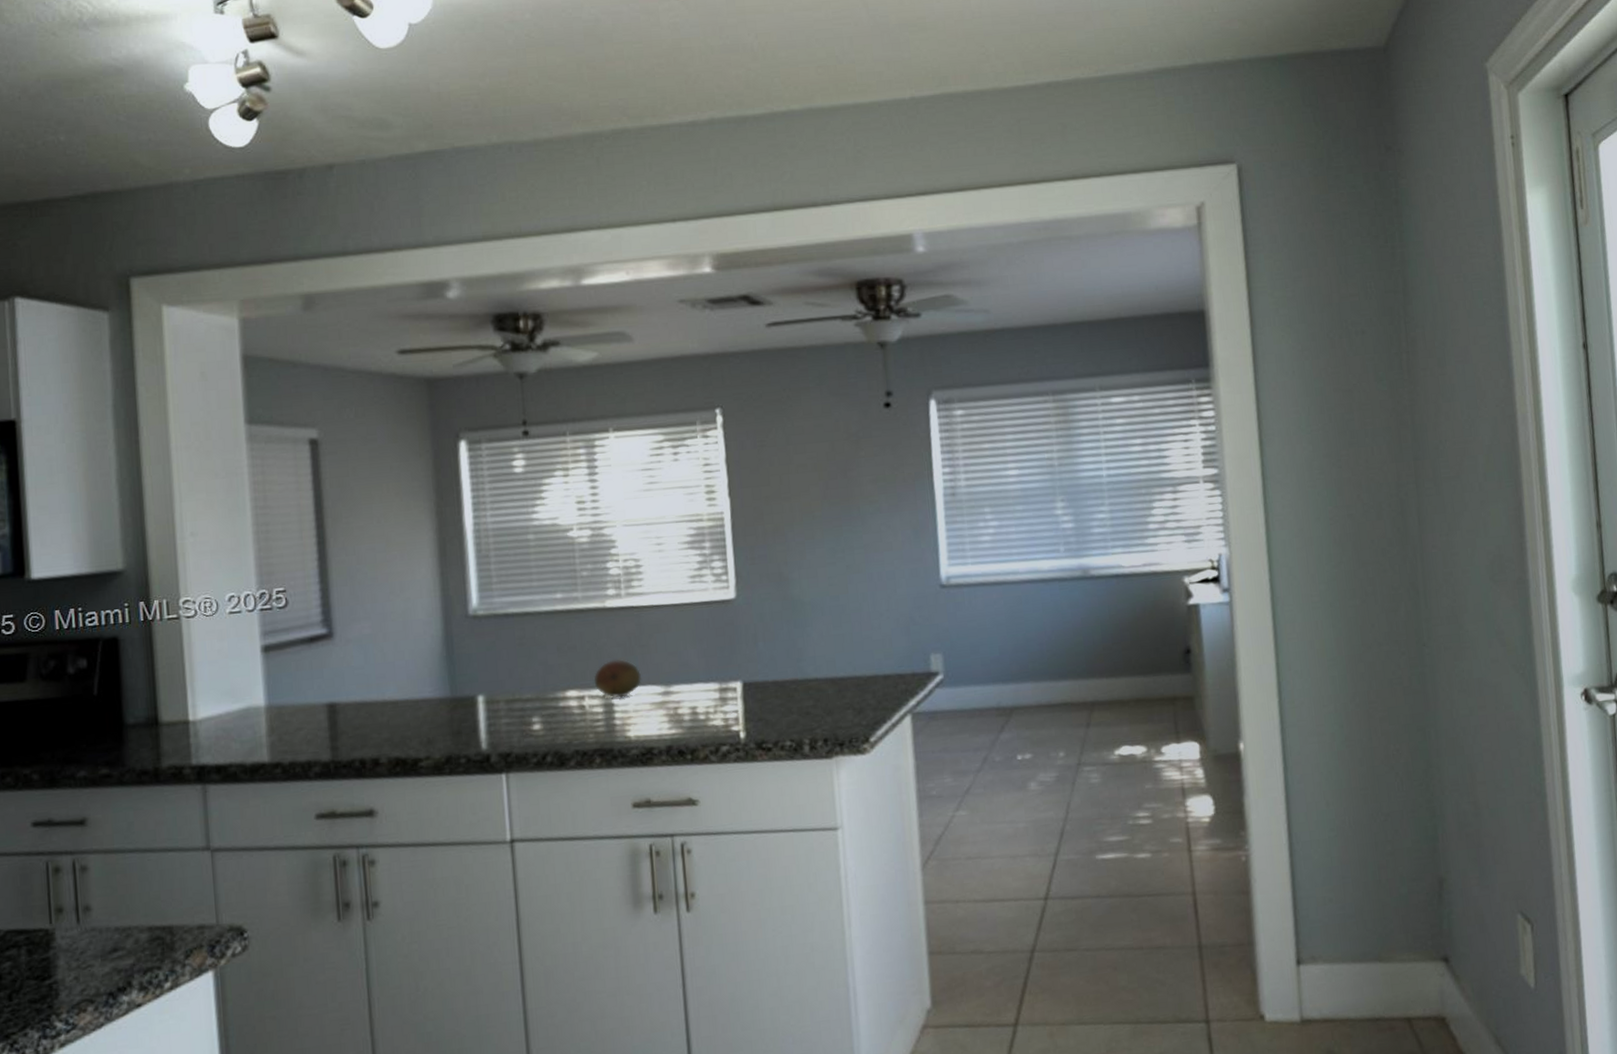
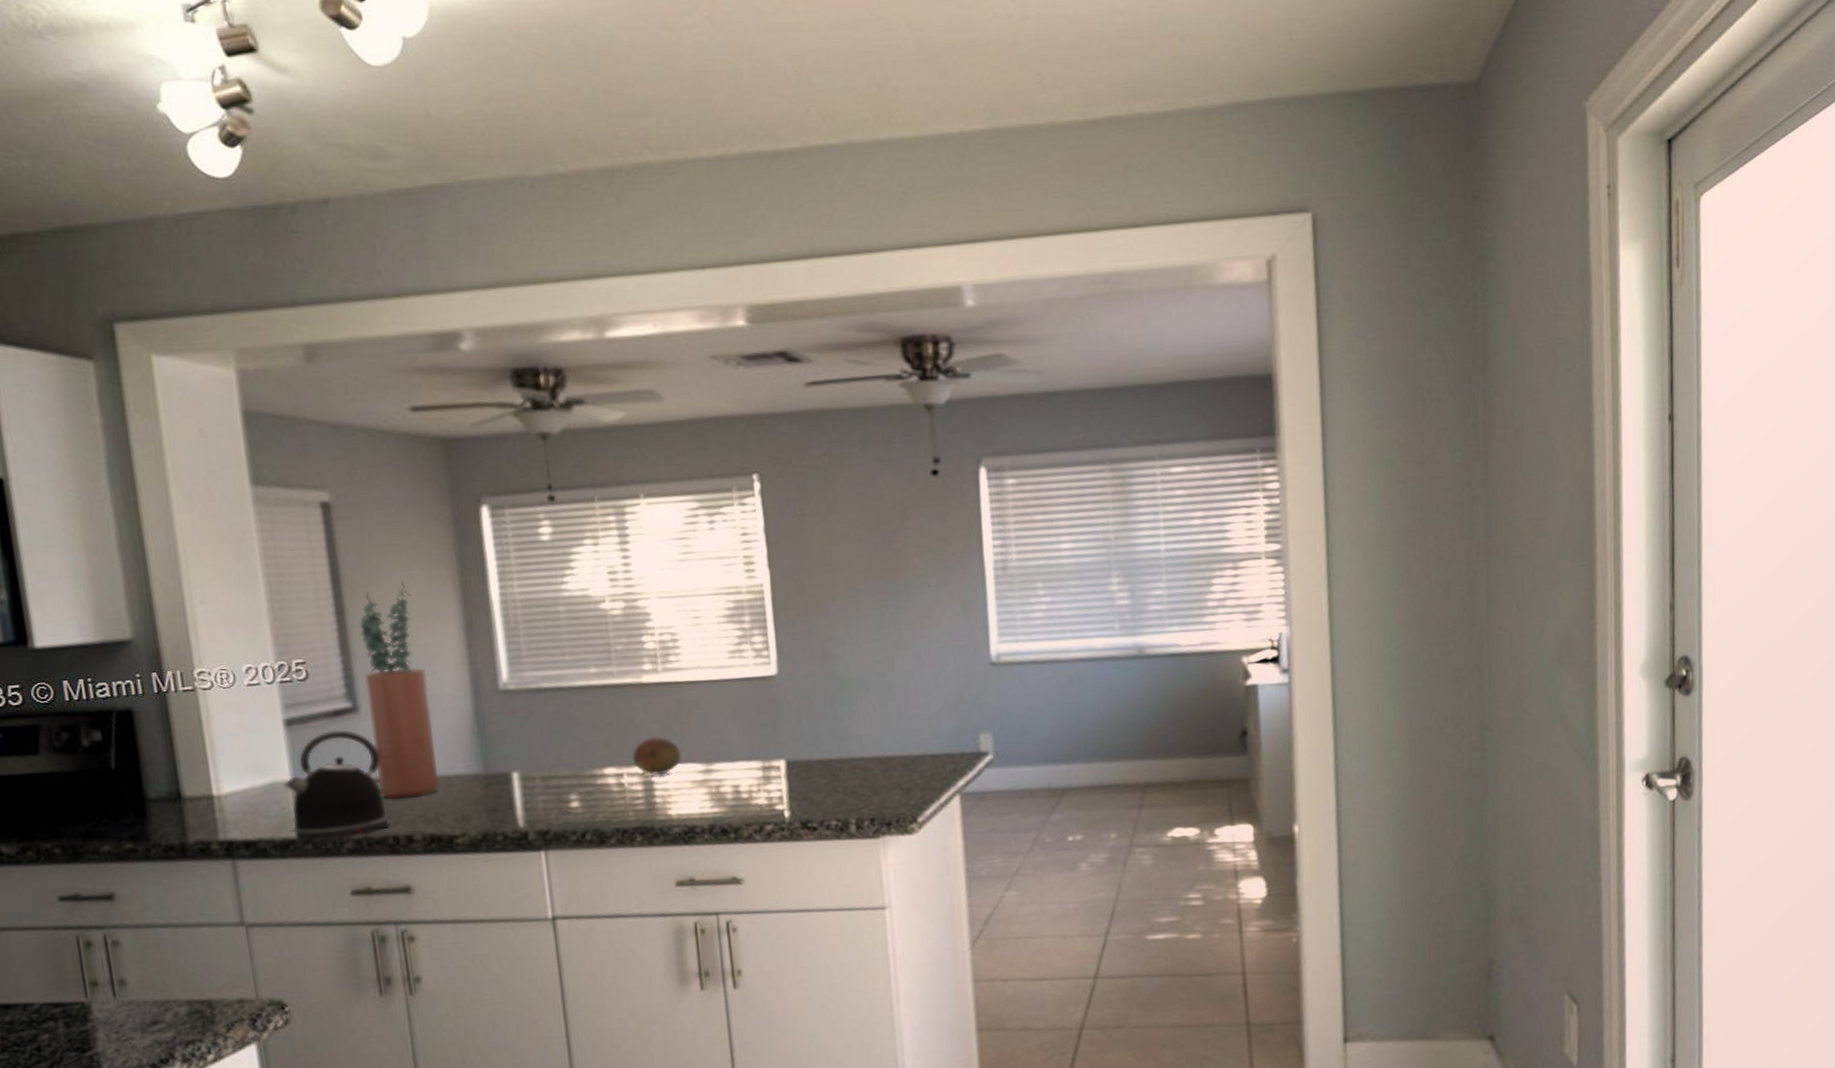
kettle: none [257,655,360,766] -> present [283,729,392,842]
vase: none [339,512,408,724] -> present [359,581,440,800]

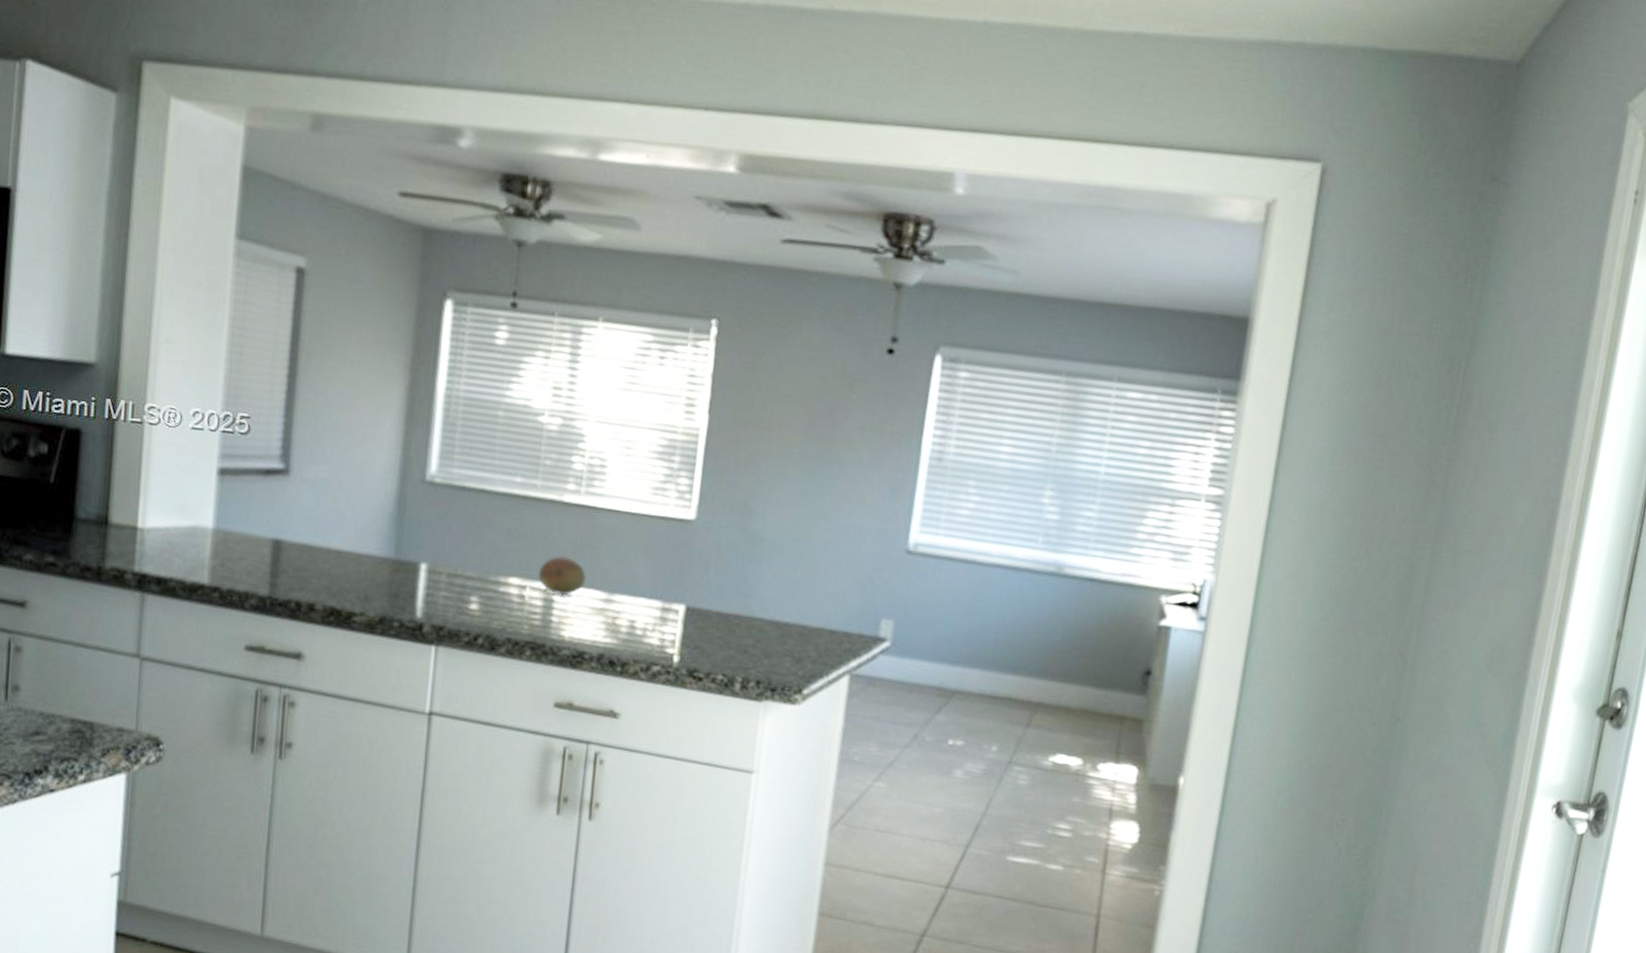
kettle: present [283,729,392,842] -> none [204,487,300,596]
vase: present [359,581,440,800] -> none [292,357,362,569]

